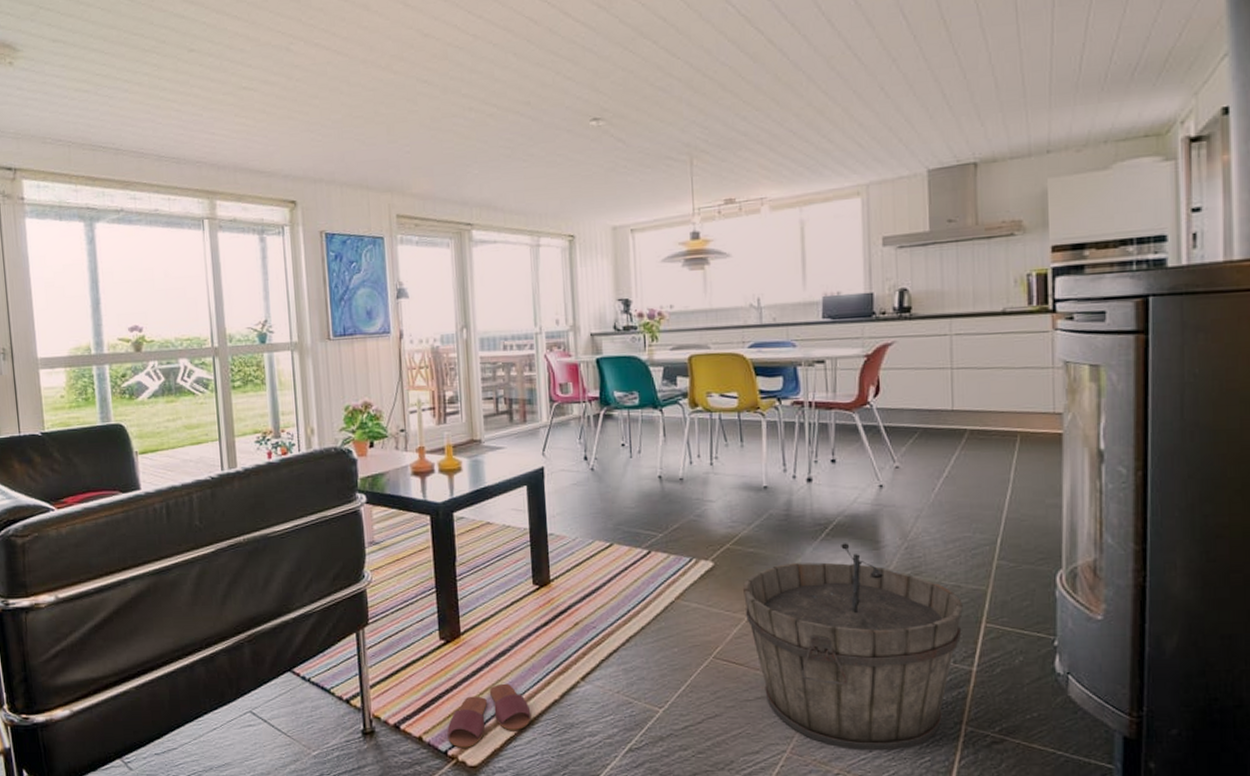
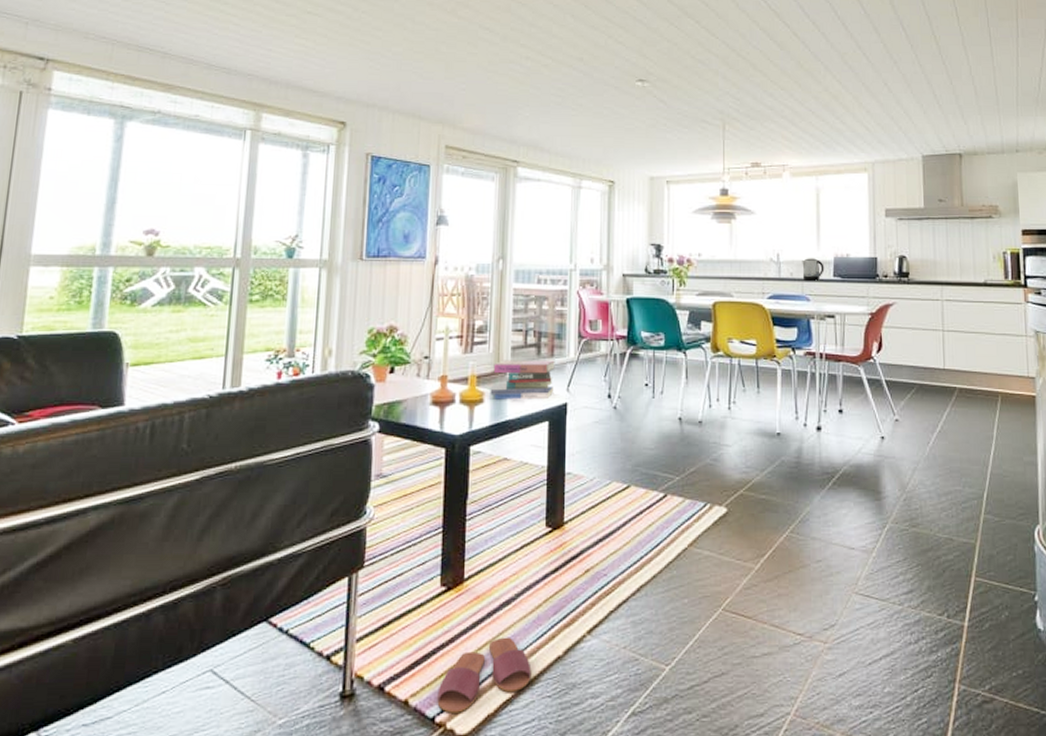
books: none [466,426,530,467] -> present [490,360,555,400]
wooden bucket: present [742,543,963,751] -> none [753,492,955,712]
kettle: none [786,299,812,327] -> present [802,258,825,282]

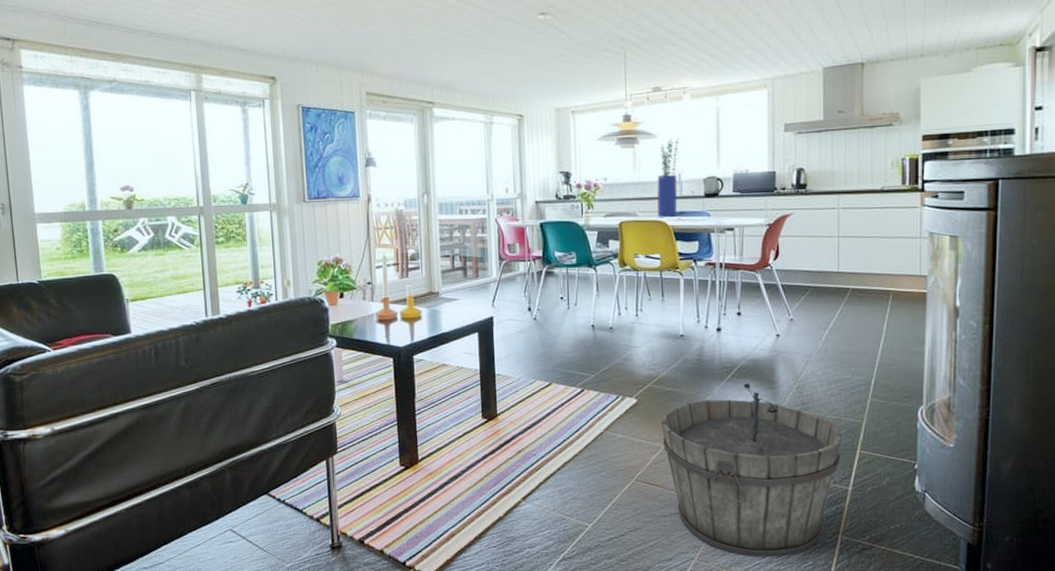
slippers: present [437,637,532,713] -> none [405,503,479,559]
books: present [490,360,555,400] -> none [426,280,481,316]
vase: none [753,216,778,301] -> present [657,138,679,218]
wooden bucket: none [753,492,955,712] -> present [660,383,842,557]

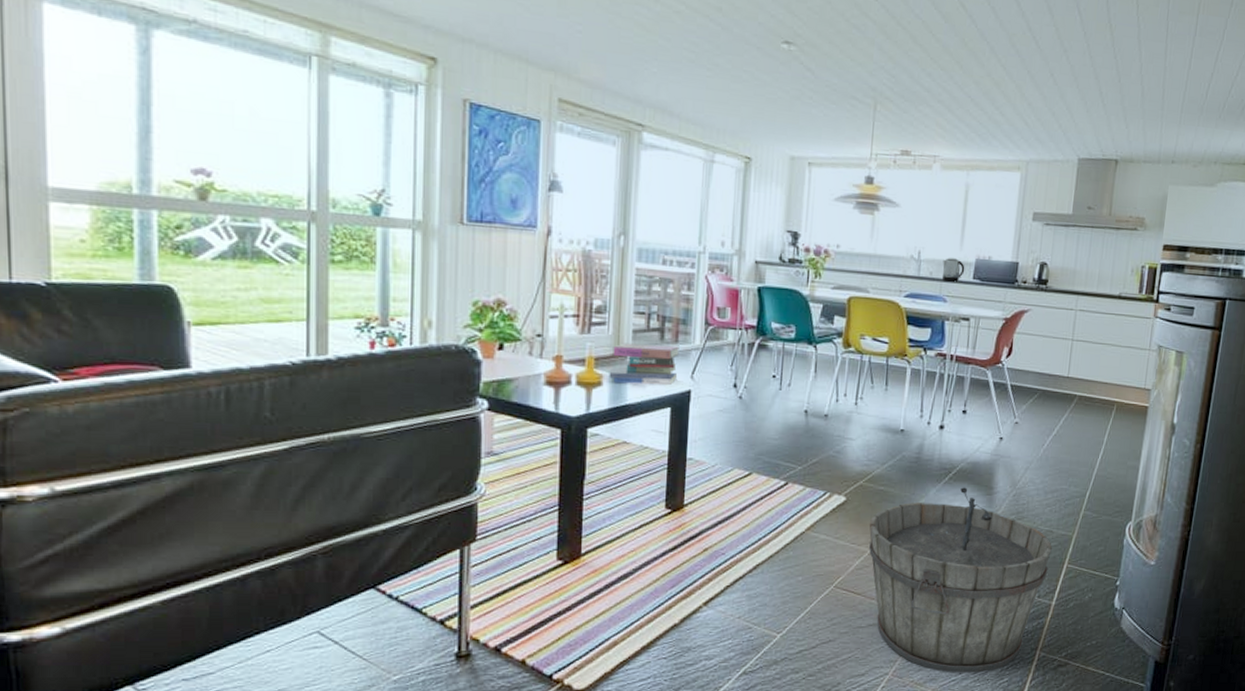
books: none [426,280,481,316] -> present [609,343,679,386]
vase: present [657,138,679,218] -> none [890,211,923,299]

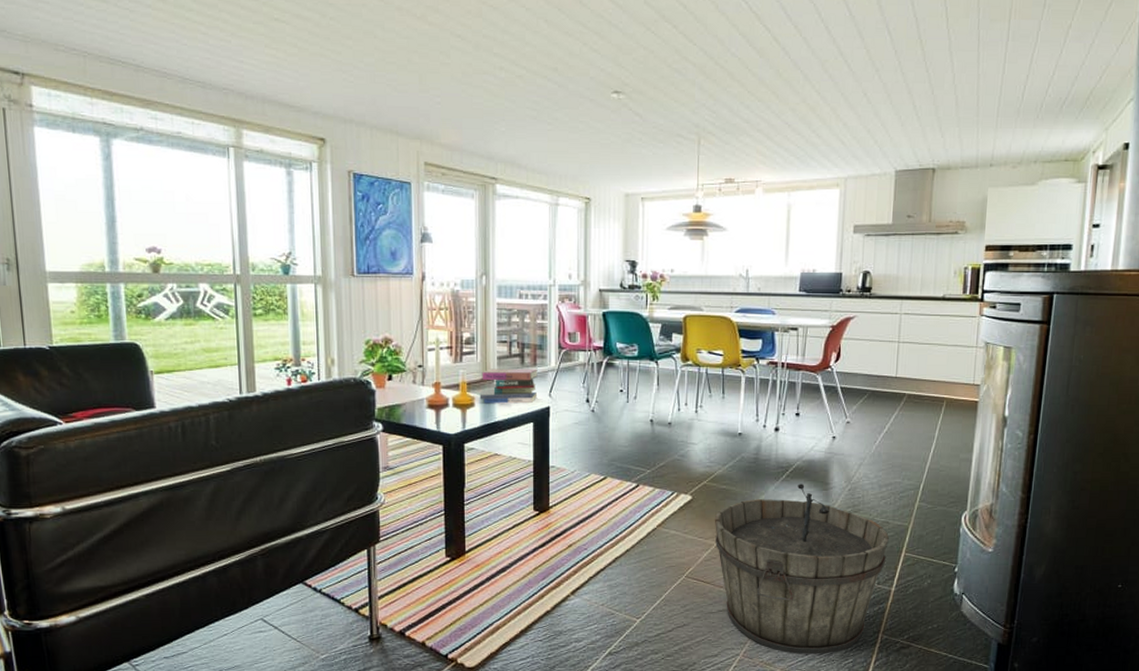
kettle: present [941,258,965,283] -> none [769,274,791,297]

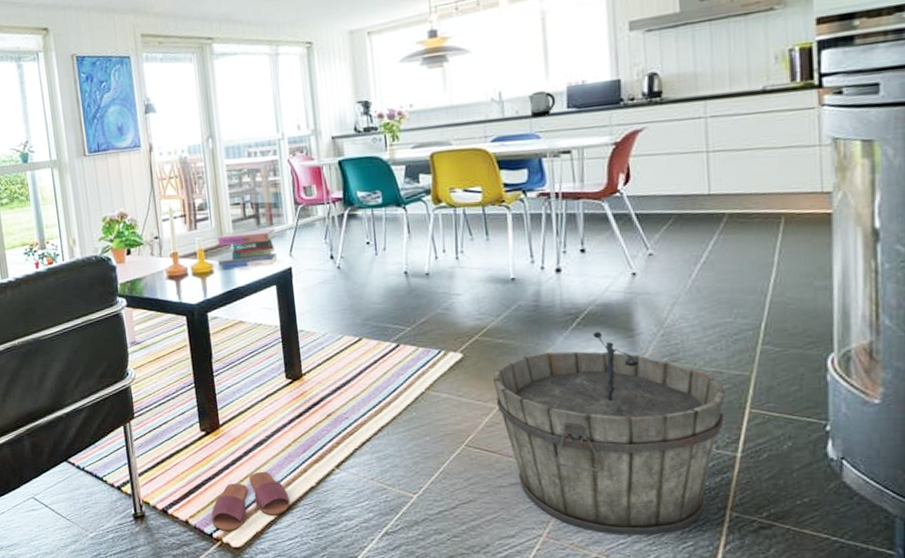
slippers: none [448,596,525,652] -> present [211,471,290,531]
kettle: none [769,274,791,297] -> present [528,91,556,119]

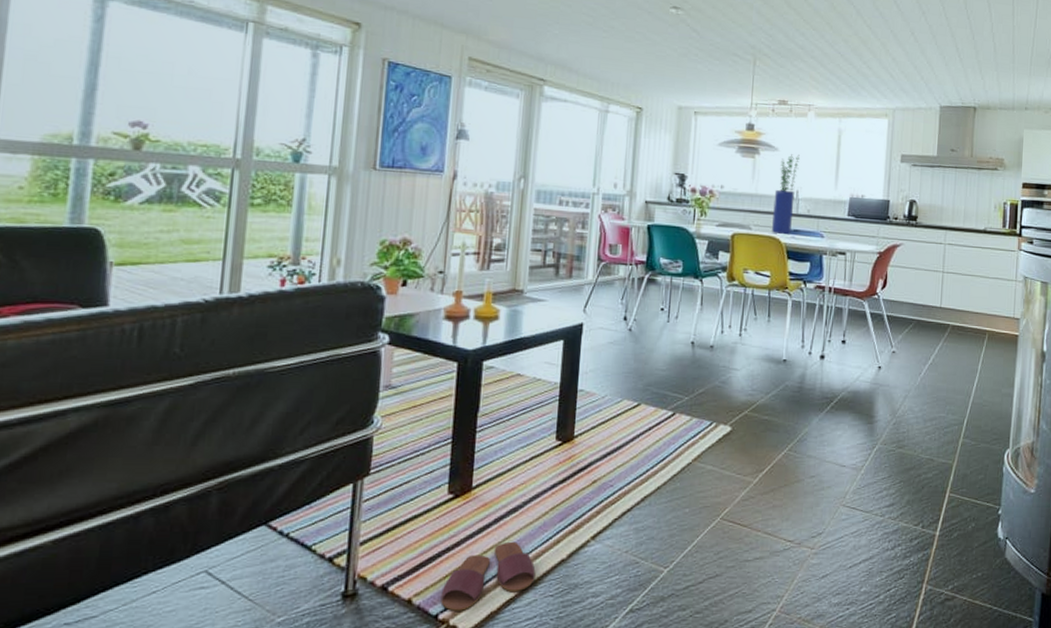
books: present [217,228,278,270] -> none [505,278,573,319]
vase: none [472,51,499,145] -> present [771,154,800,235]
wooden bucket: present [492,331,725,536] -> none [754,416,933,609]
kettle: present [528,91,556,119] -> none [818,196,840,220]

